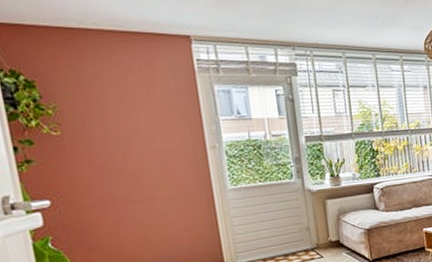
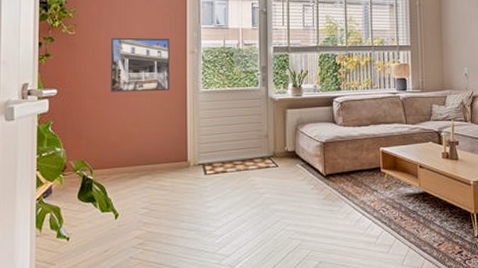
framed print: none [110,133,192,198] -> present [111,37,170,93]

